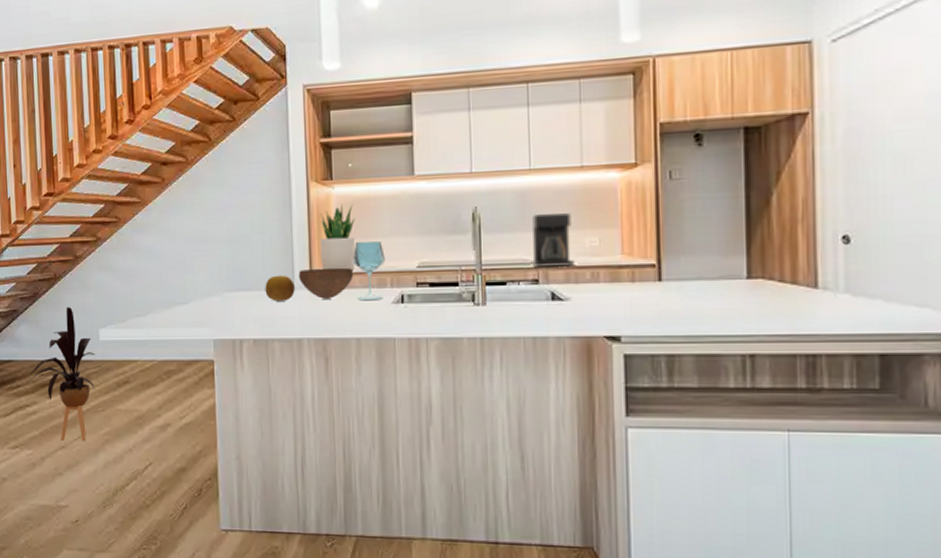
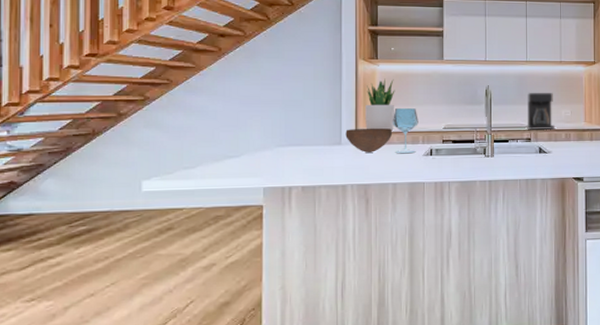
house plant: present [26,307,95,441] -> none [50,161,136,289]
fruit: present [265,275,295,301] -> none [315,133,342,155]

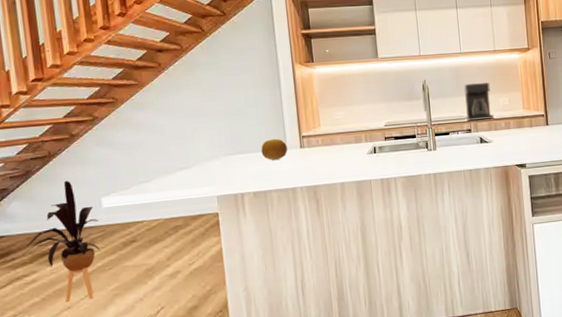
house plant: none [50,161,136,289] -> present [23,181,101,302]
fruit: none [315,133,342,155] -> present [261,138,288,160]
bowl: present [345,128,393,154] -> none [289,130,336,156]
planter: present [366,78,395,132] -> none [306,81,337,133]
wine glass: present [392,108,418,154] -> none [333,108,360,154]

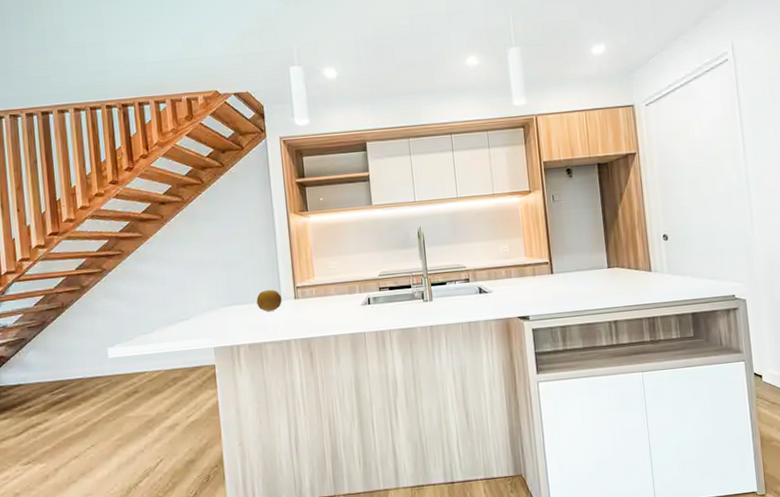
house plant: present [23,181,101,302] -> none [37,331,106,451]
coffee maker: present [464,83,495,121] -> none [461,228,494,270]

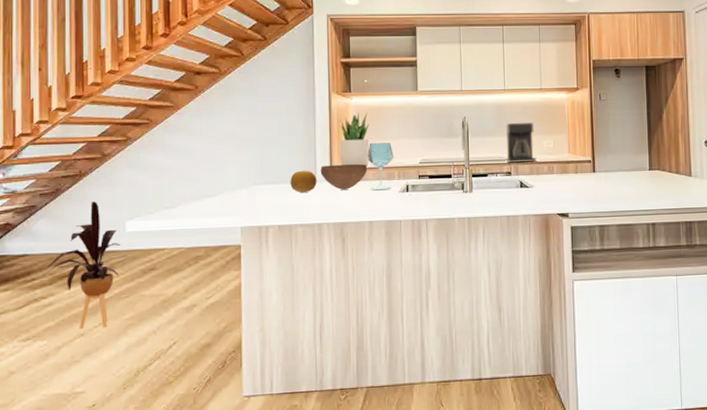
house plant: none [37,331,106,451] -> present [43,202,120,329]
bowl: none [284,280,330,307] -> present [320,164,368,191]
planter: none [300,230,331,284] -> present [340,112,369,168]
wine glass: none [327,258,354,305] -> present [366,143,394,191]
coffee maker: none [461,228,494,270] -> present [505,123,537,163]

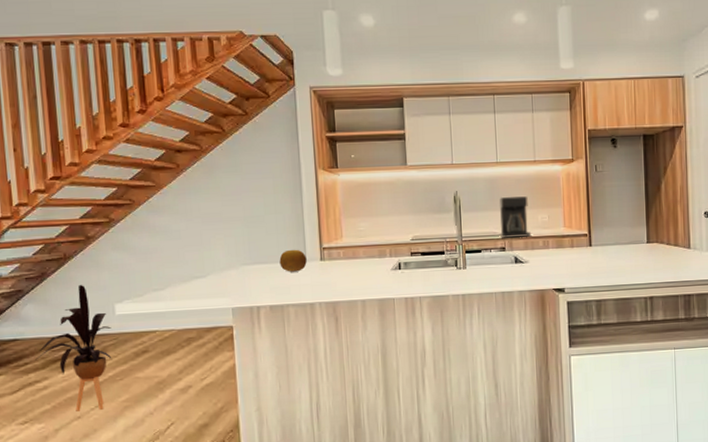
bowl: present [320,164,368,191] -> none [310,242,359,270]
planter: present [340,112,369,168] -> none [328,188,360,246]
wine glass: present [366,143,394,191] -> none [356,220,385,269]

